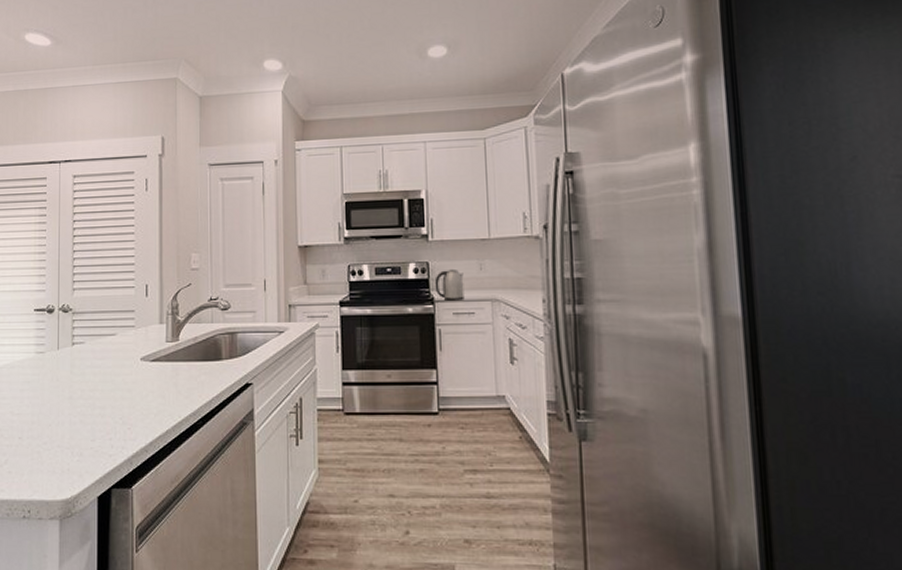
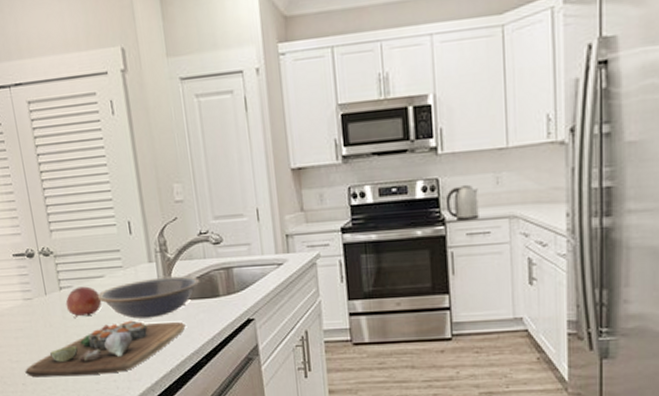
food platter: none [24,379,186,433] -> present [25,320,186,377]
fruit: none [75,343,110,373] -> present [65,286,102,317]
bowl: none [106,338,205,377] -> present [97,276,201,319]

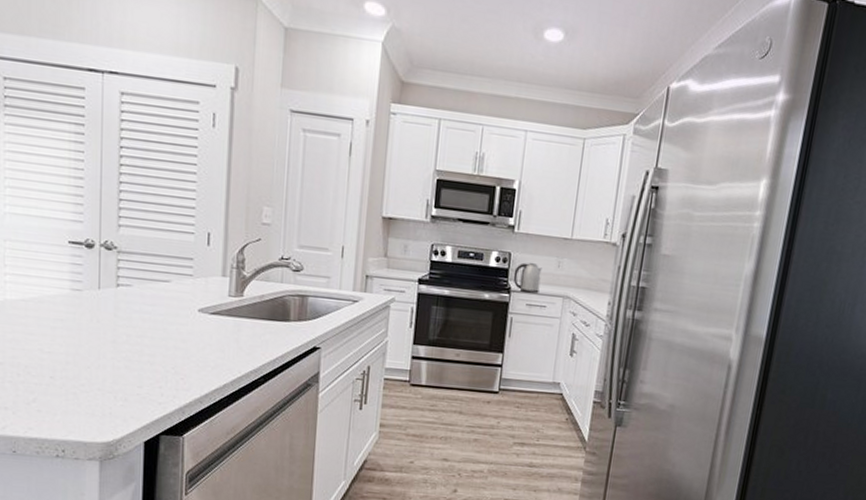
food platter: present [25,320,186,377] -> none [56,329,249,380]
fruit: present [65,286,102,317] -> none [120,287,163,319]
bowl: present [97,276,201,319] -> none [158,292,273,331]

